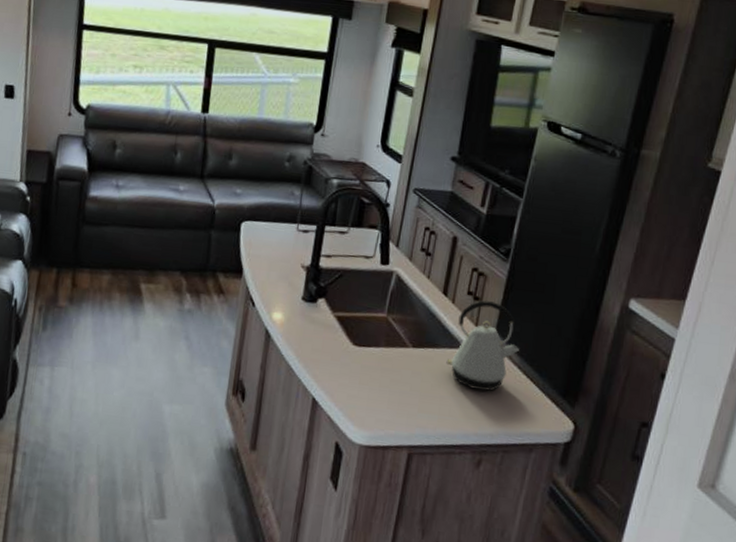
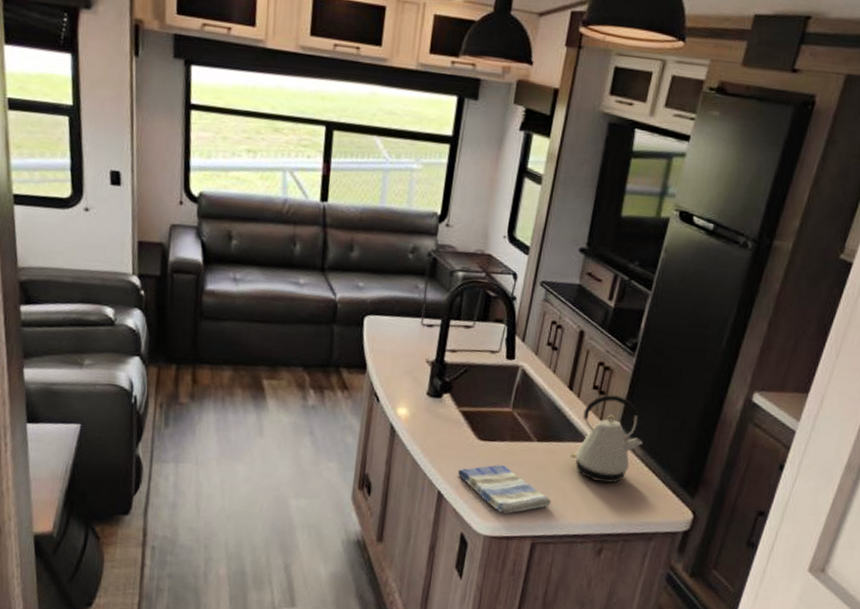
dish towel: none [332,371,428,423] -> present [457,465,552,514]

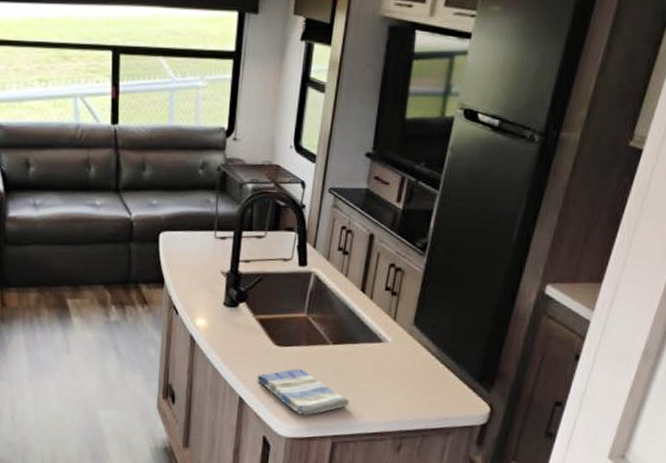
kettle: present [570,394,643,483] -> none [366,294,437,381]

